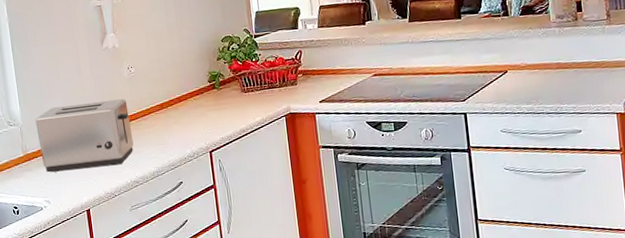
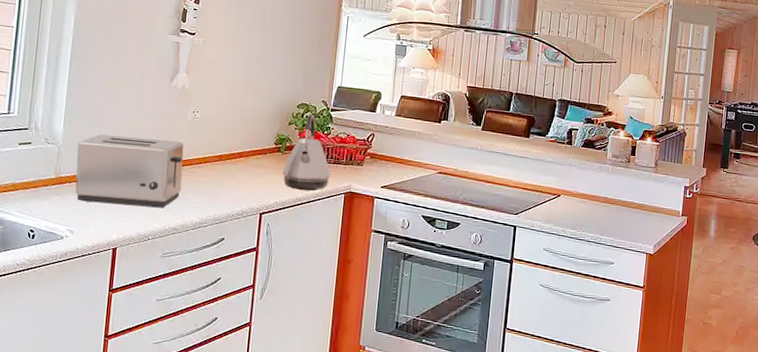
kettle: none [221,44,268,122] -> present [282,113,331,191]

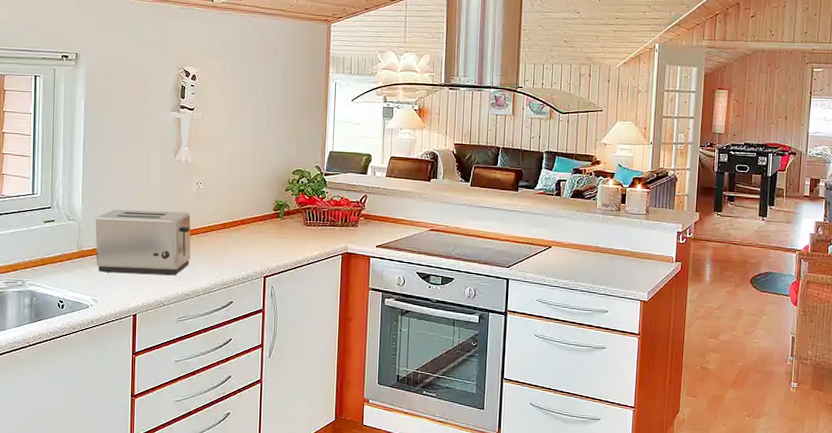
kettle: present [282,113,331,191] -> none [282,179,328,253]

